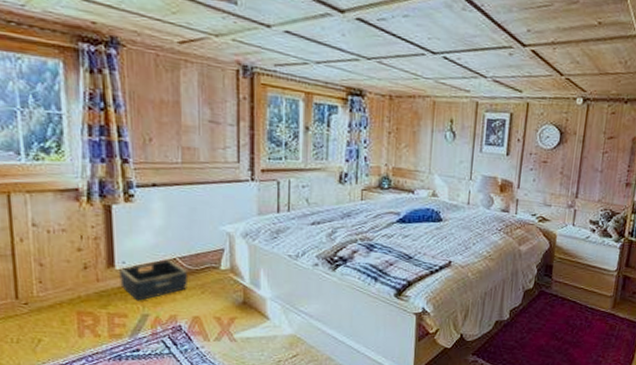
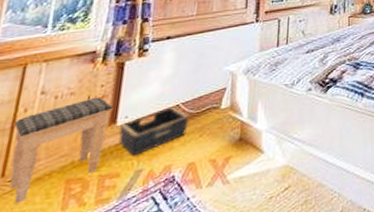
footstool: none [13,237,109,325] -> present [9,97,113,204]

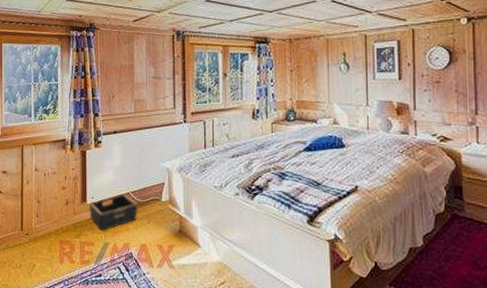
footstool: present [9,97,113,204] -> none [22,178,83,252]

